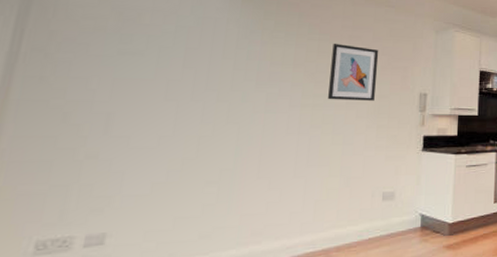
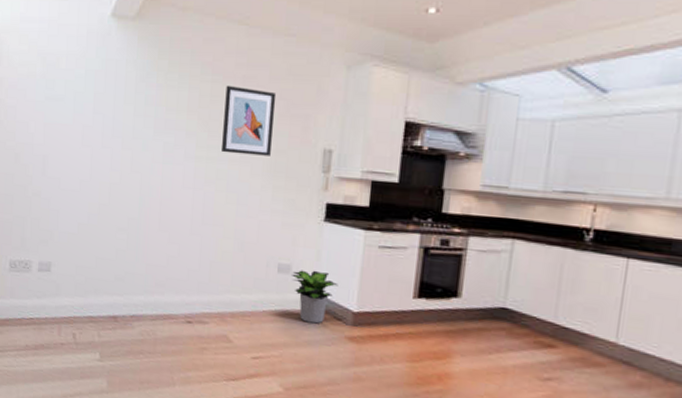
potted plant: none [395,193,436,241] -> present [292,270,338,324]

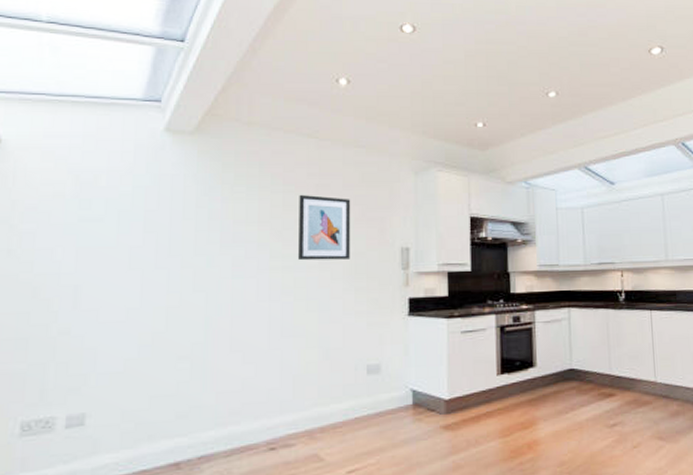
potted plant: present [292,270,338,324] -> none [382,365,428,421]

